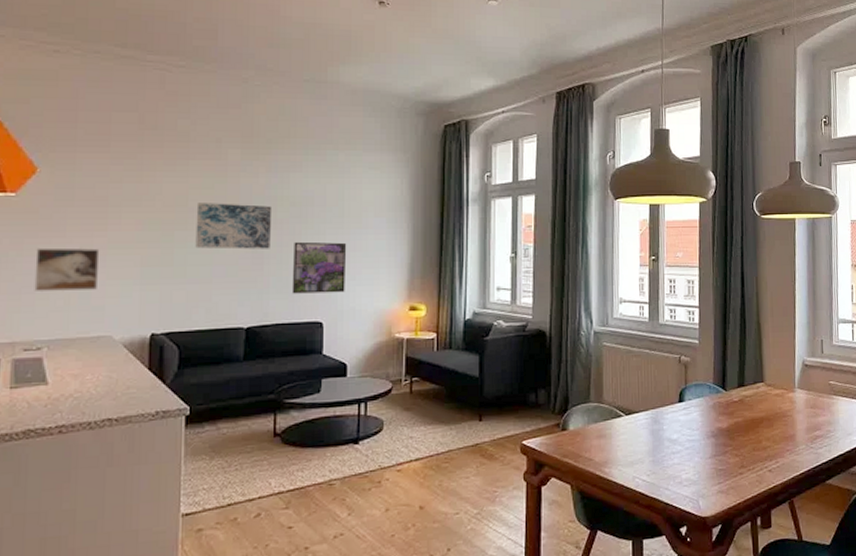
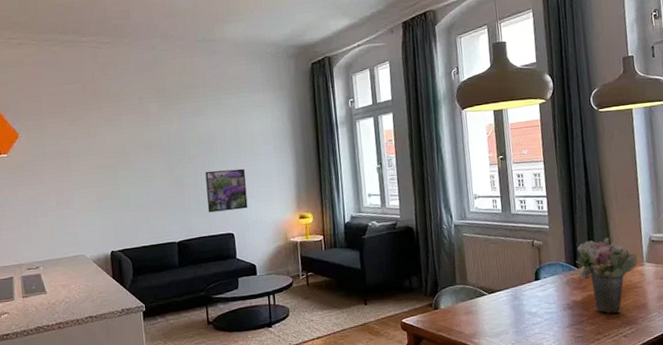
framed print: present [34,247,100,291] -> none [26,190,70,226]
wall art: present [195,203,273,249] -> none [131,145,188,184]
flower bouquet: none [724,358,790,445] -> present [575,237,638,314]

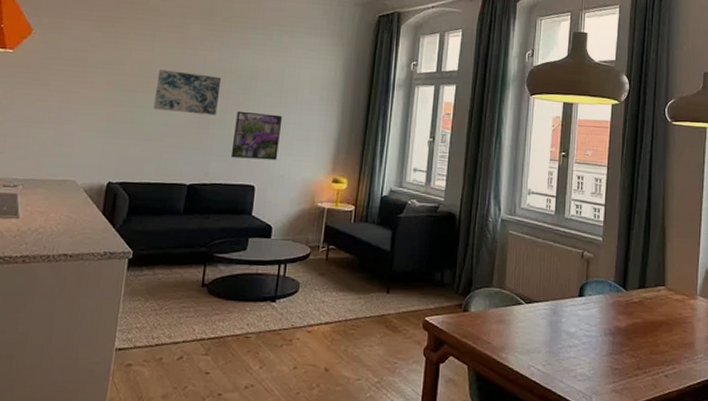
wall art: none [131,145,188,184] -> present [153,70,222,116]
flower bouquet: present [575,237,638,314] -> none [625,261,691,349]

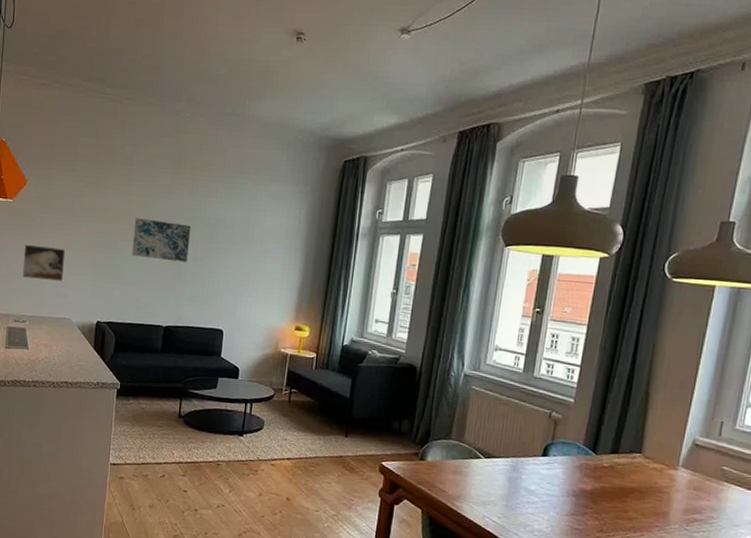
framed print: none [18,98,75,139] -> present [22,244,66,281]
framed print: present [230,111,283,161] -> none [201,258,248,307]

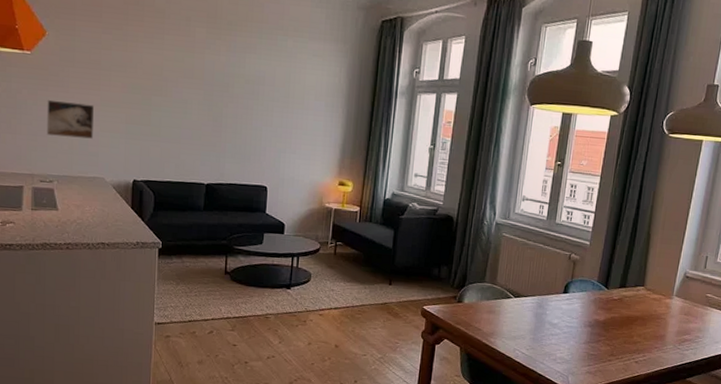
wall art: present [132,218,191,263] -> none [168,73,231,120]

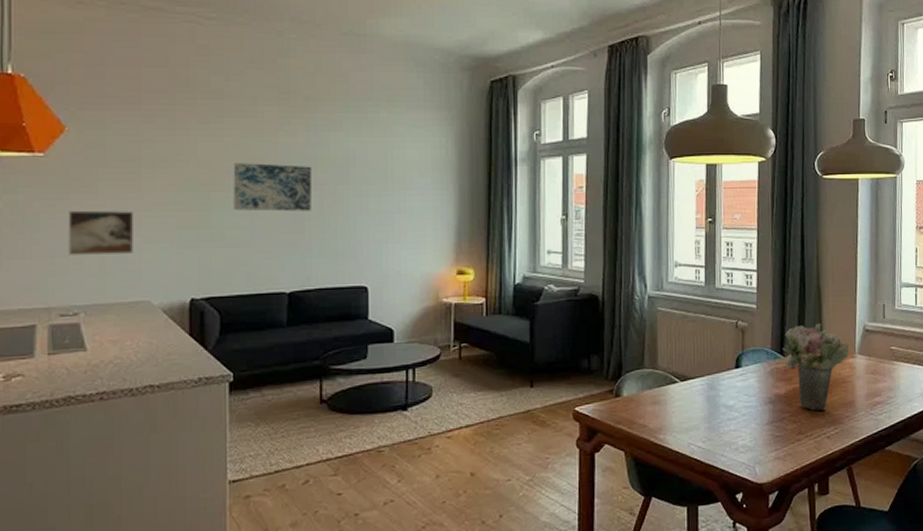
wall art: none [168,73,231,120] -> present [233,163,313,212]
flower bouquet: none [607,264,669,340] -> present [782,323,850,411]

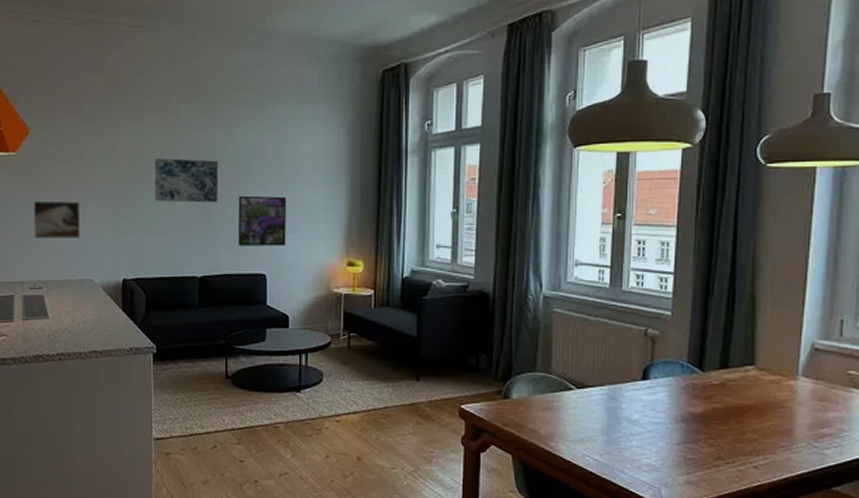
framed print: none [334,203,391,258] -> present [238,195,287,246]
flower bouquet: present [782,323,850,411] -> none [701,337,791,437]

